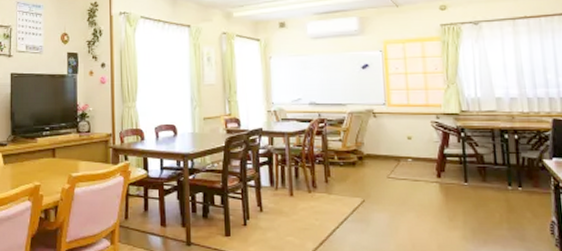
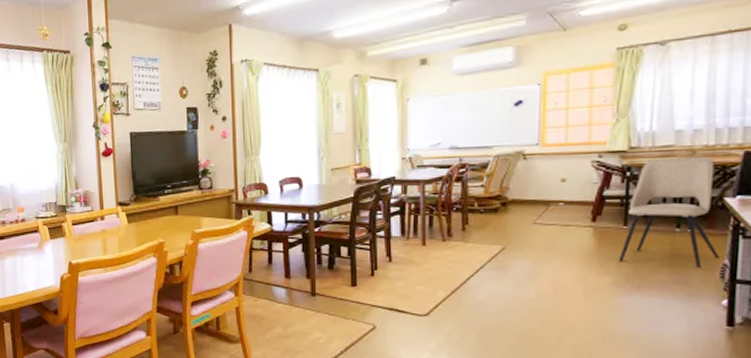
dining chair: none [464,121,549,225] -> present [619,156,721,269]

